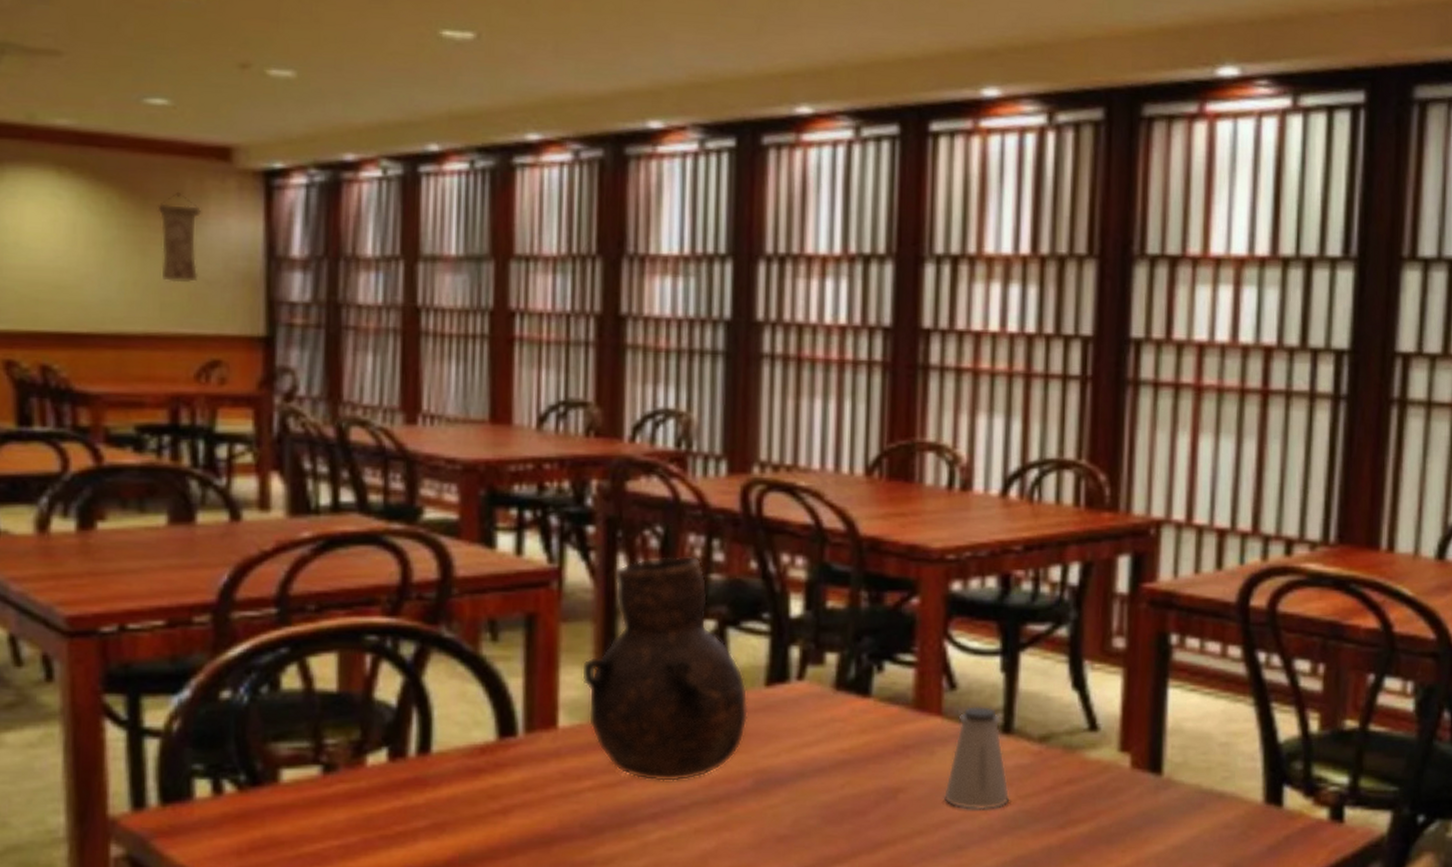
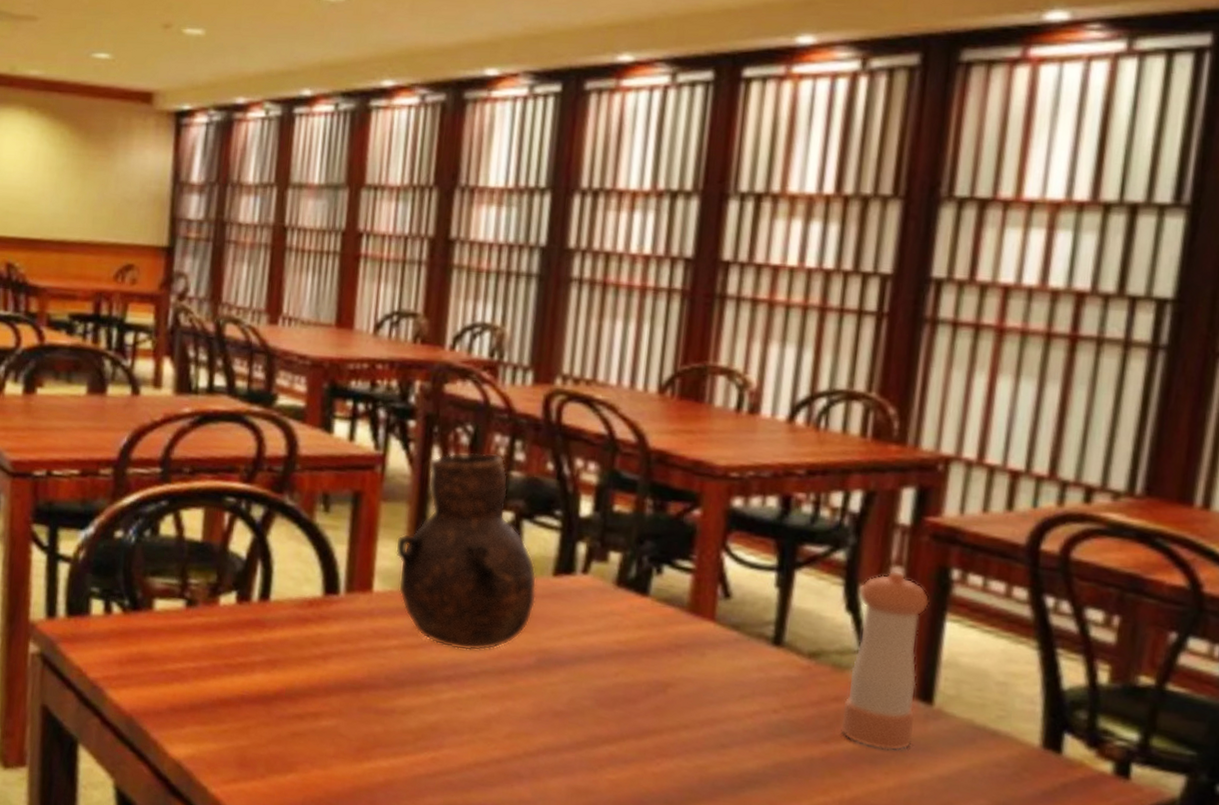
wall scroll: present [157,191,202,282] -> none [96,128,128,201]
saltshaker: present [943,705,1010,810] -> none [710,615,776,715]
pepper shaker: none [1075,641,1152,827] -> present [840,570,930,751]

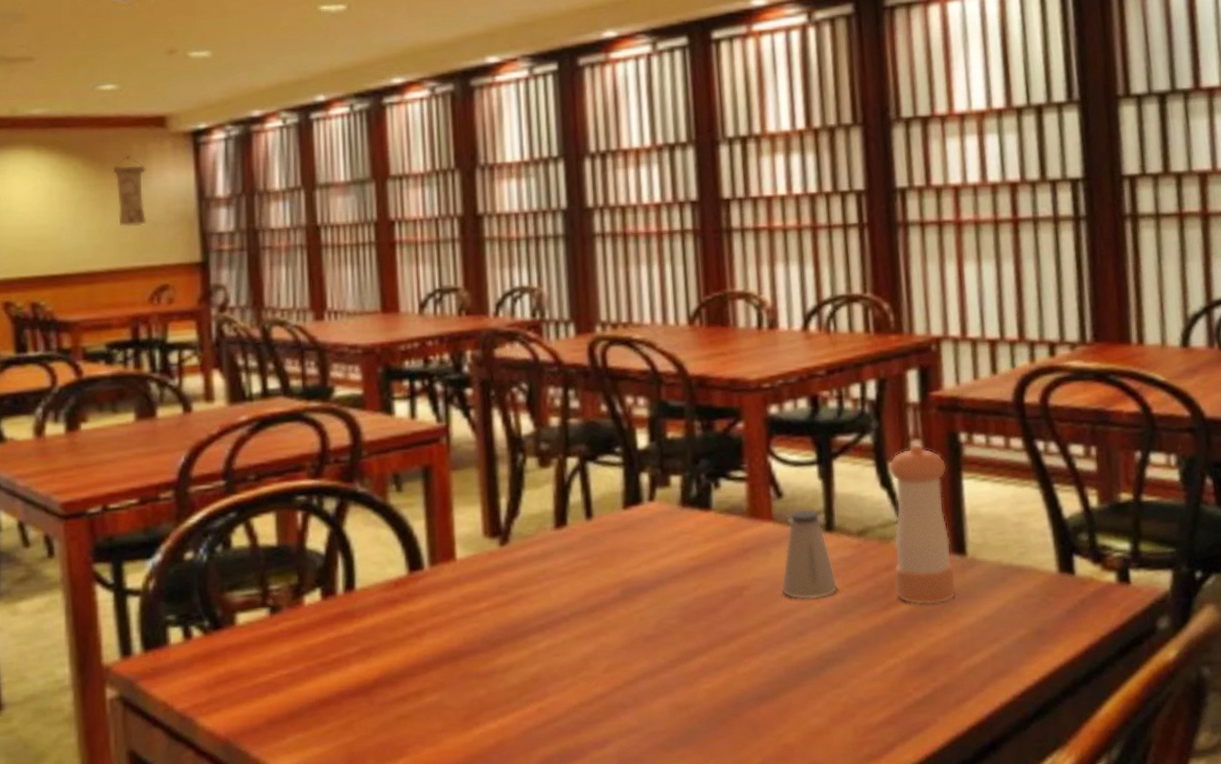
wall scroll: none [96,128,128,201] -> present [112,155,147,226]
vase: present [395,452,537,651] -> none [471,405,612,598]
saltshaker: none [710,615,776,715] -> present [781,509,838,600]

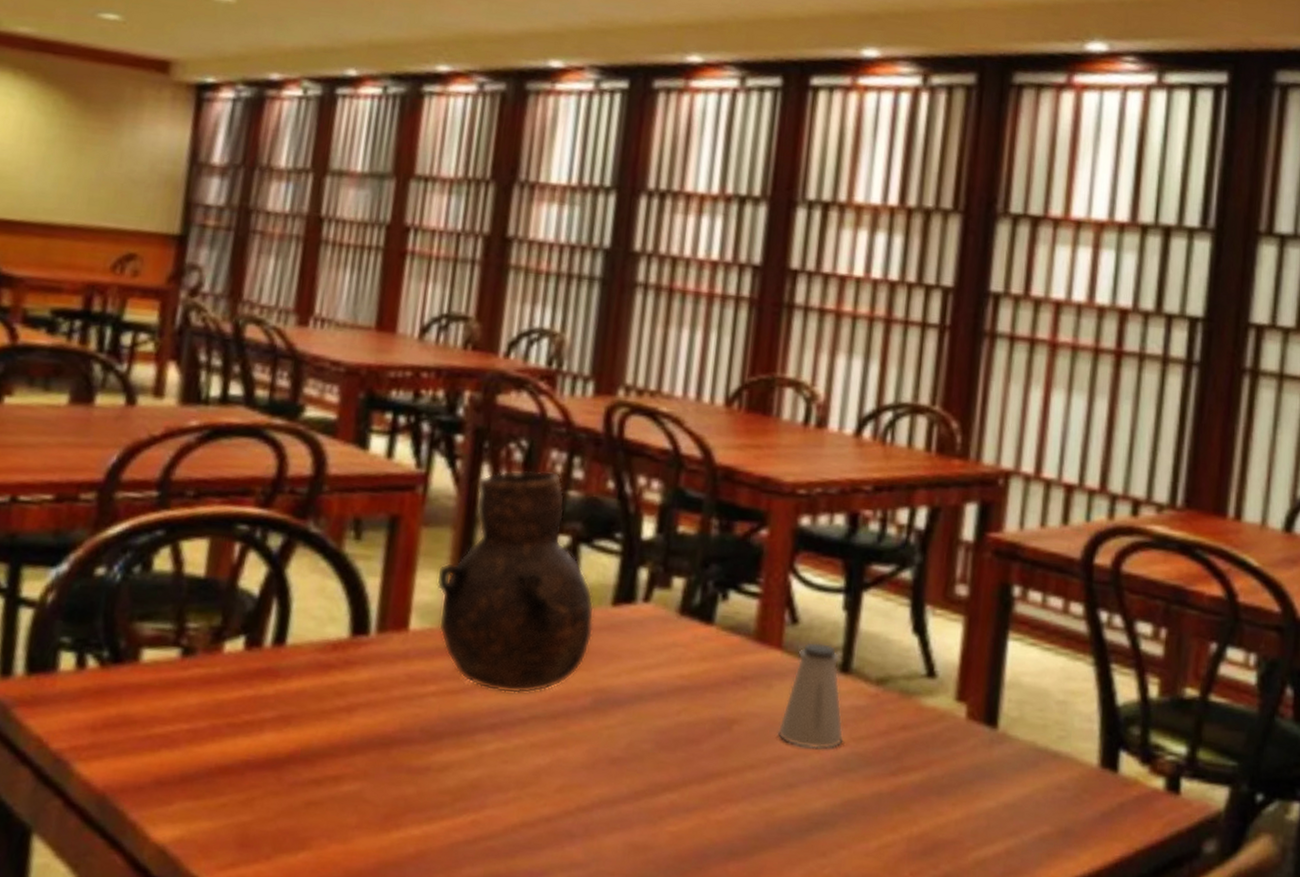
wall scroll: present [112,155,147,226] -> none [94,98,137,180]
vase: none [471,405,612,598] -> present [436,470,595,694]
pepper shaker: present [888,443,956,605] -> none [907,588,993,780]

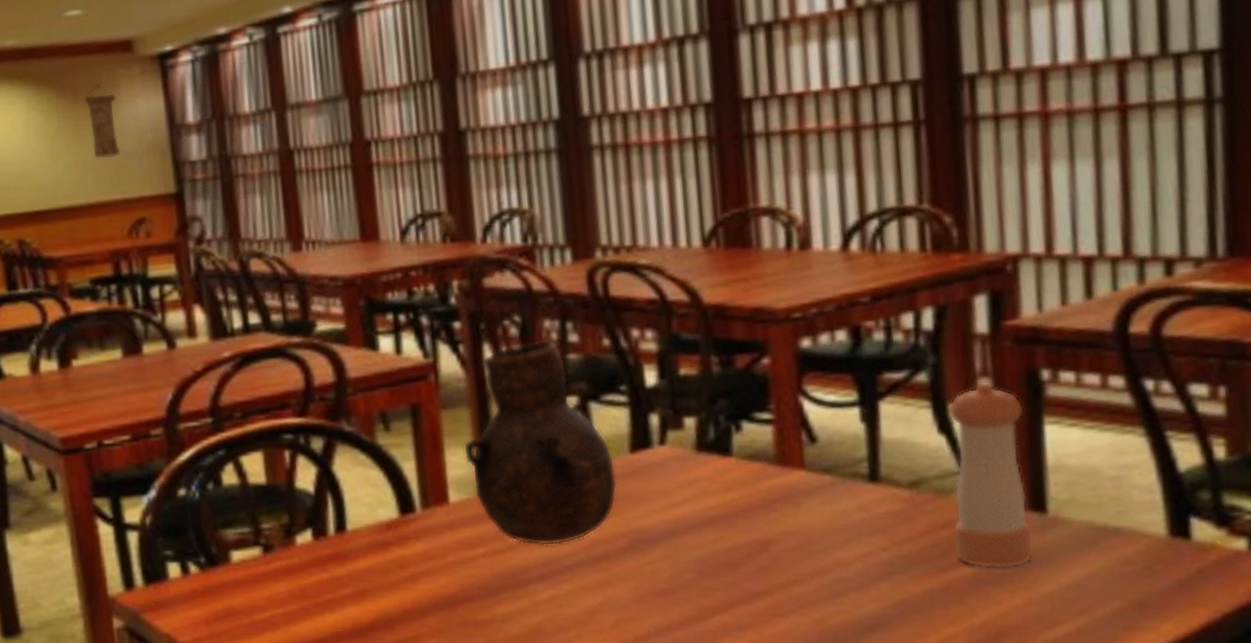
wall scroll: none [94,98,137,180] -> present [84,83,121,159]
saltshaker: present [777,641,844,750] -> none [815,456,885,558]
pepper shaker: none [907,588,993,780] -> present [948,382,1033,569]

